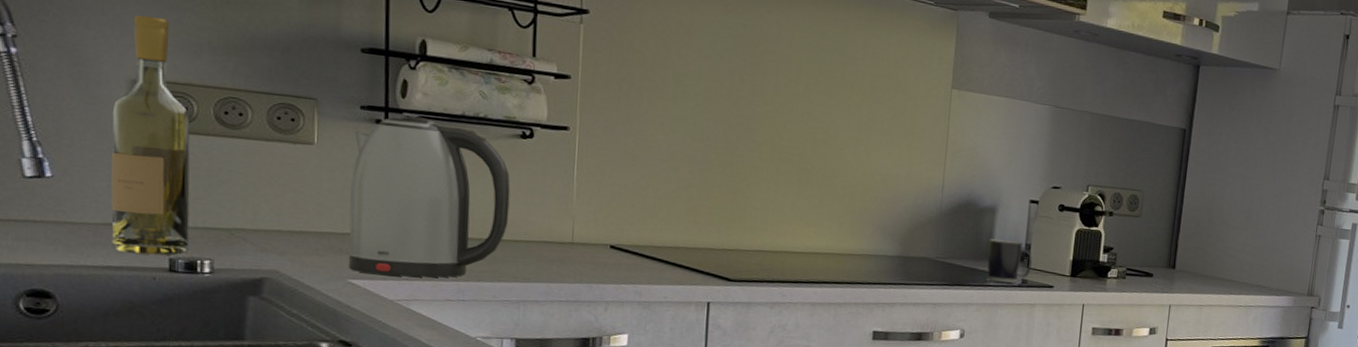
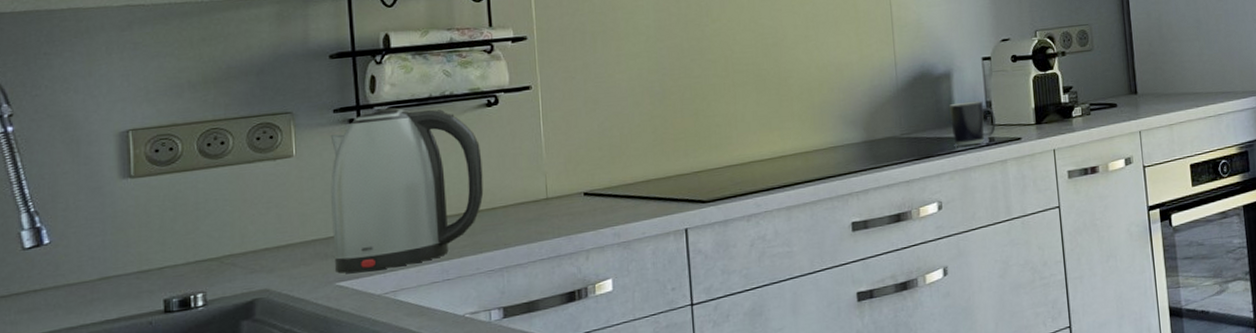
bottle: present [111,15,190,256] -> none [103,68,182,304]

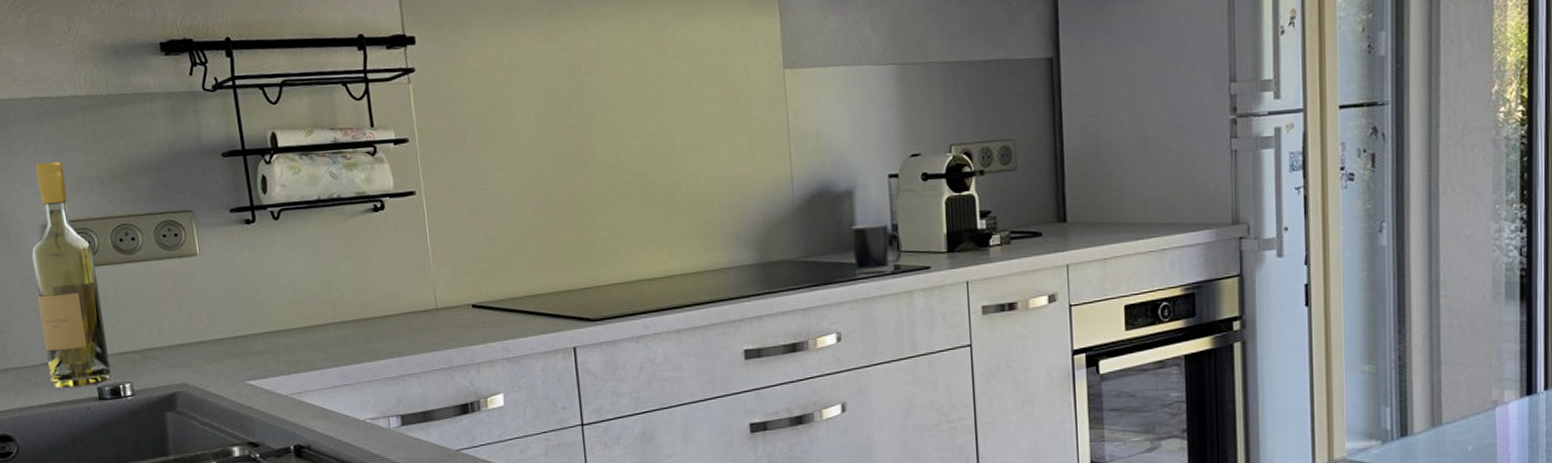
bottle: none [103,68,182,304] -> present [31,161,112,389]
kettle: present [330,108,484,274] -> none [229,209,376,373]

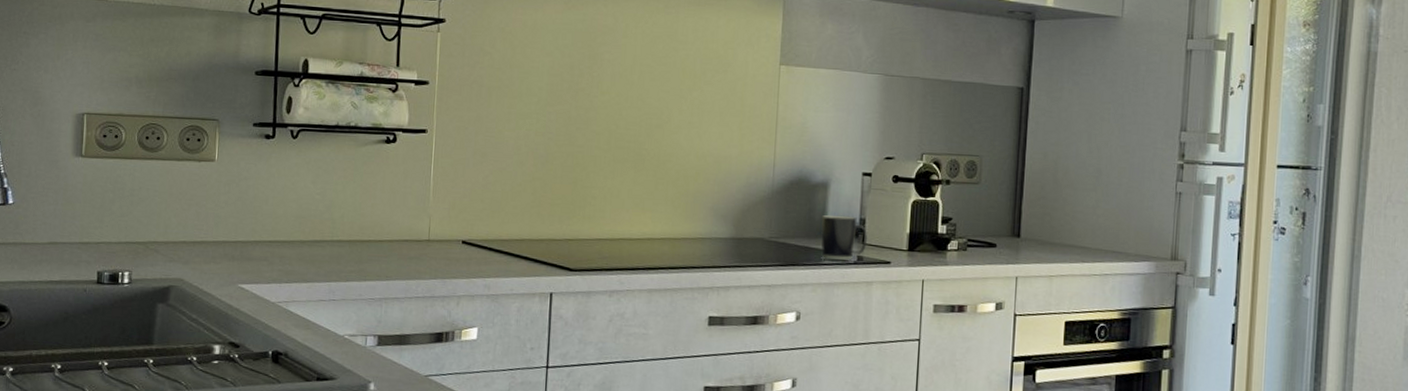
bottle: present [31,161,112,389] -> none [54,57,119,269]

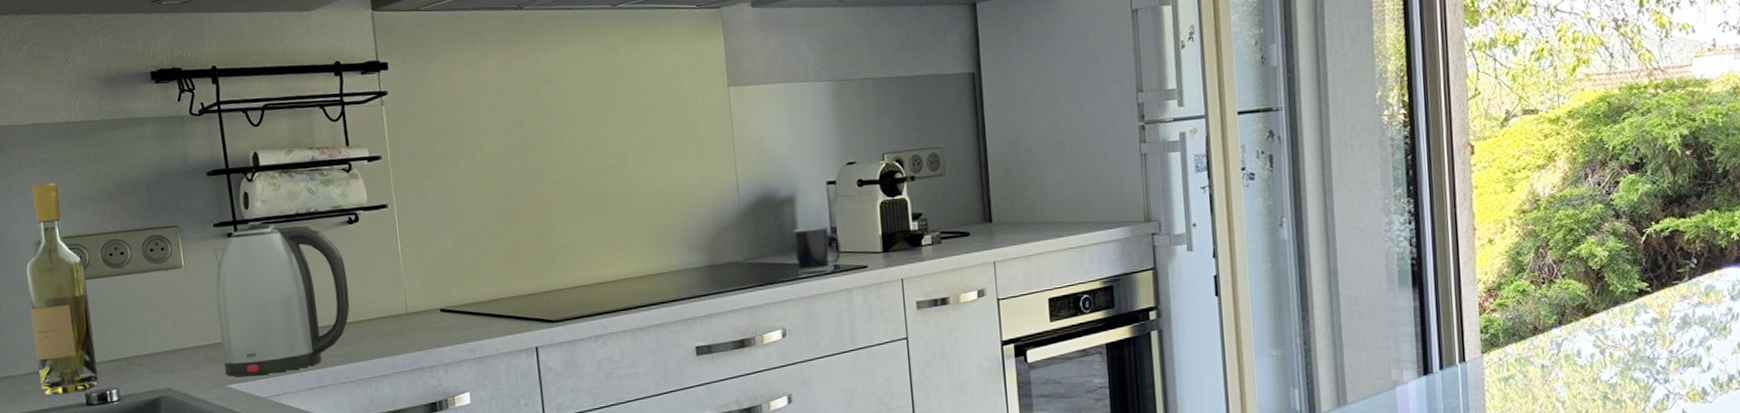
bottle: none [54,57,119,269] -> present [25,183,99,396]
kettle: none [239,129,376,280] -> present [212,223,350,377]

